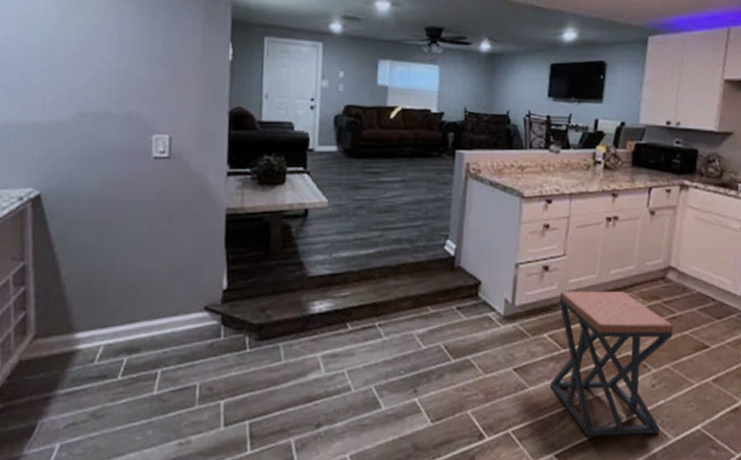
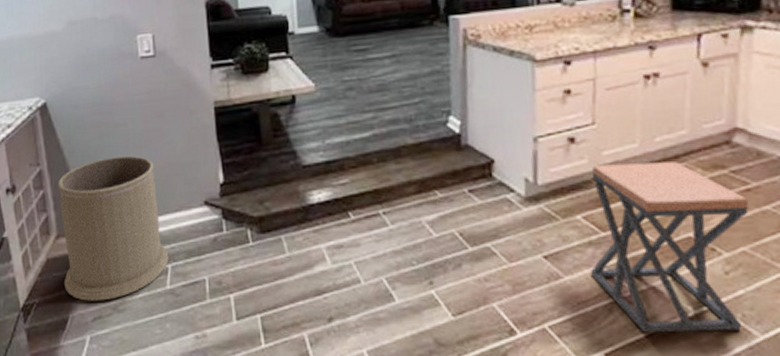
trash can: none [36,257,160,407] -> present [57,156,169,301]

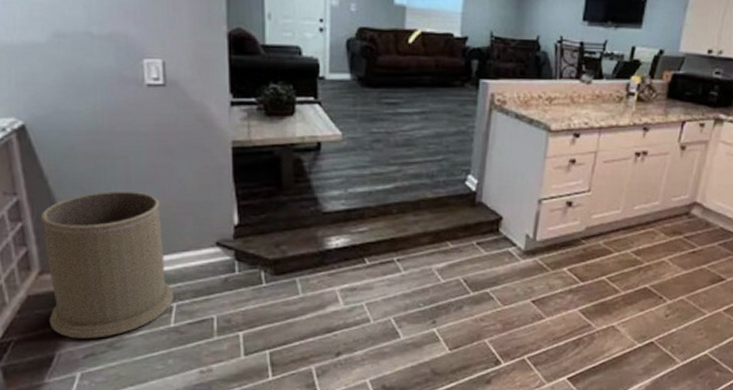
stool: present [591,162,749,333] -> none [567,226,693,361]

